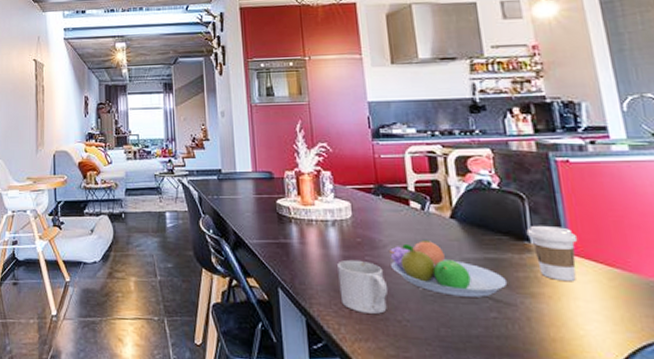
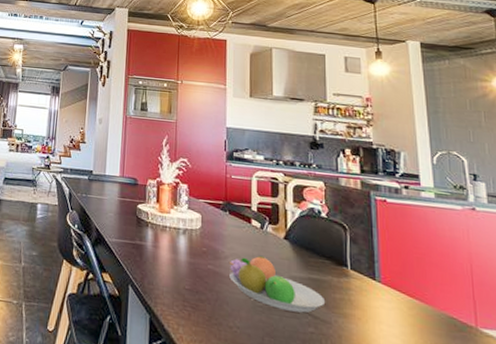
mug: present [337,259,389,314] -> none [182,266,225,319]
coffee cup: present [526,225,578,282] -> none [345,253,387,307]

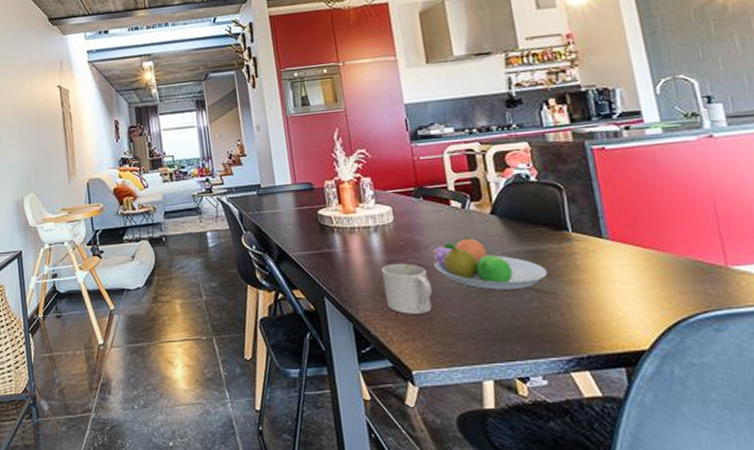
mug: none [182,266,225,319] -> present [381,263,433,314]

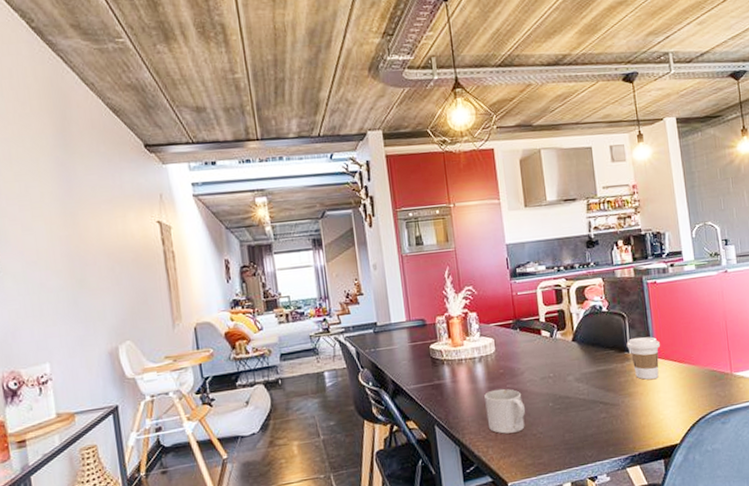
fruit bowl: present [431,237,548,290] -> none [525,362,613,406]
coffee cup: none [564,213,615,267] -> present [626,336,661,380]

